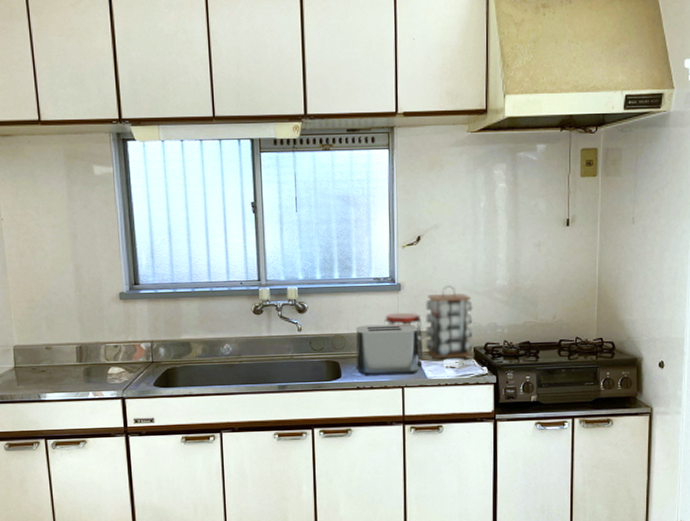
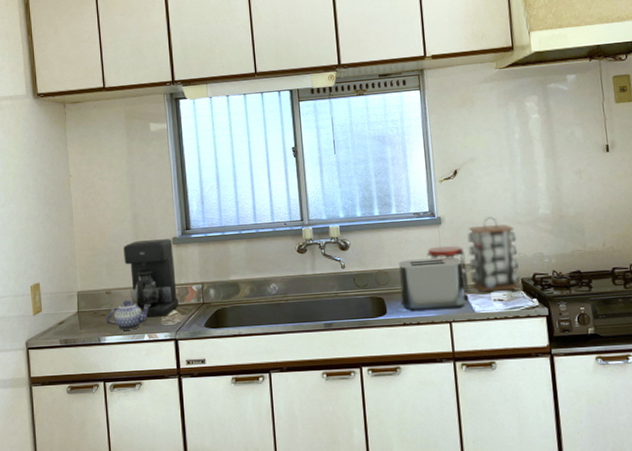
teapot: none [45,355,96,388] -> present [105,299,151,331]
coffee maker: none [65,294,126,375] -> present [123,239,179,318]

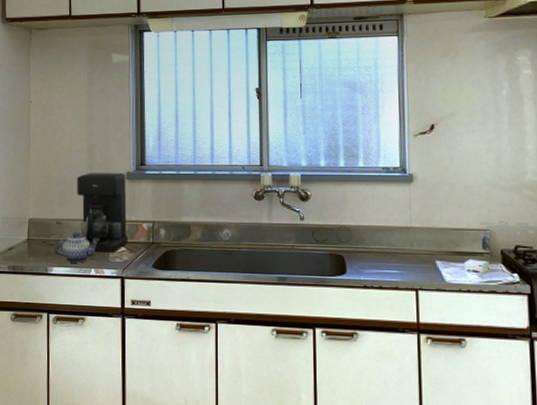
toaster: present [398,257,469,312] -> none [362,217,440,276]
jar: present [426,245,470,293] -> none [394,205,441,260]
spice rack: present [467,216,520,292] -> none [440,178,499,262]

